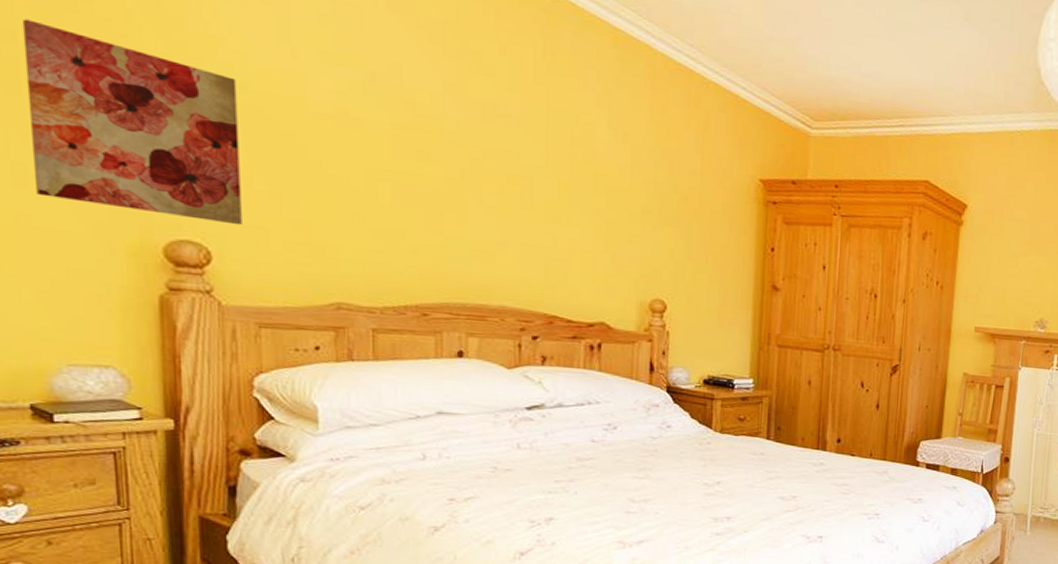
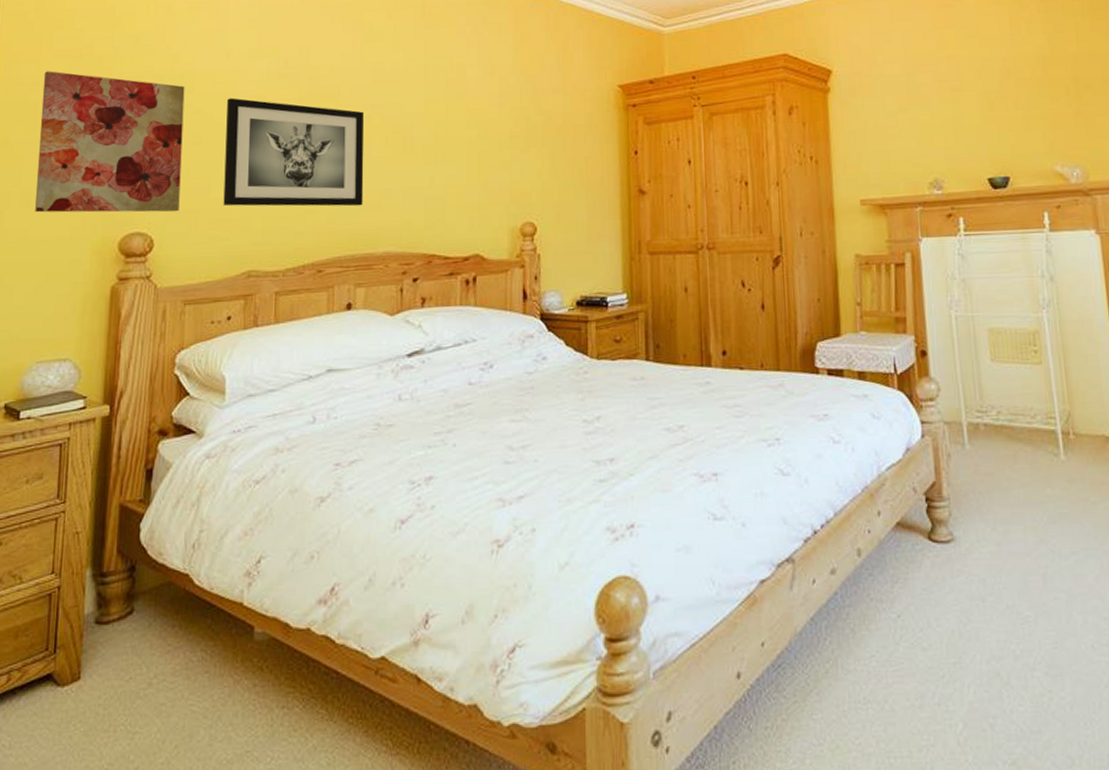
wall art: none [296,105,474,255] -> present [223,98,365,207]

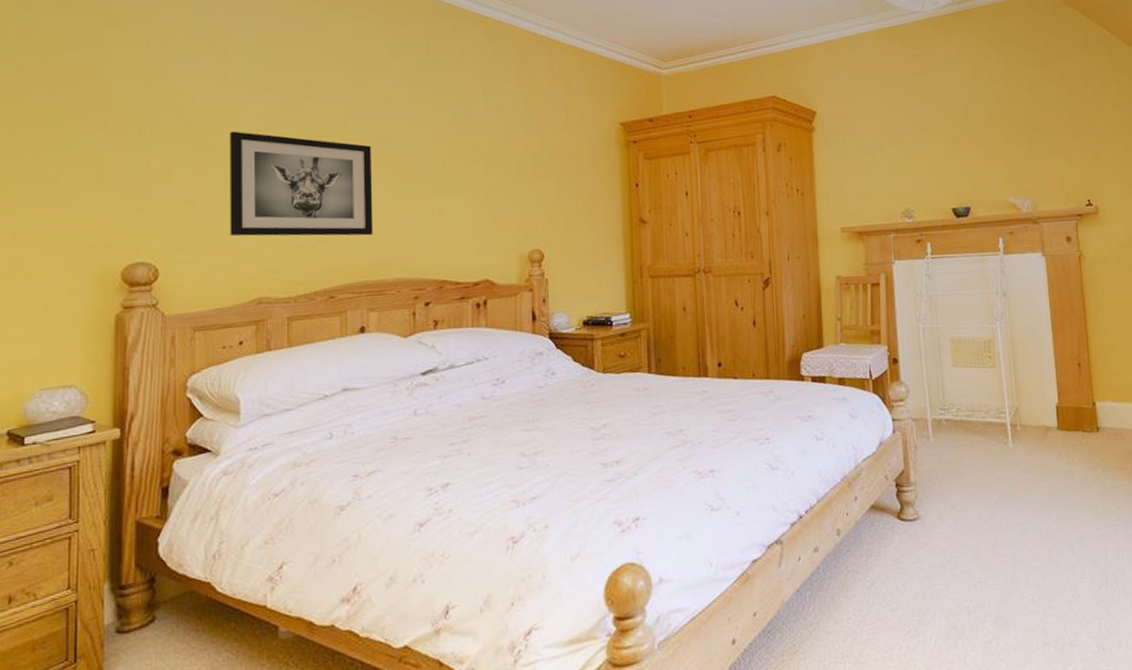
wall art: present [35,71,185,213] -> none [28,102,185,244]

